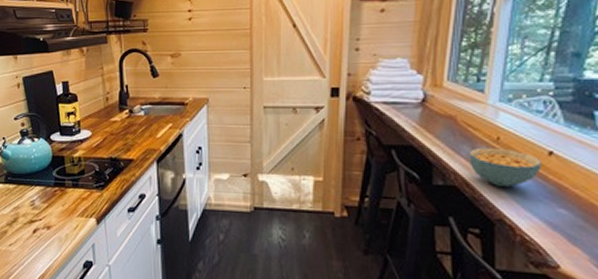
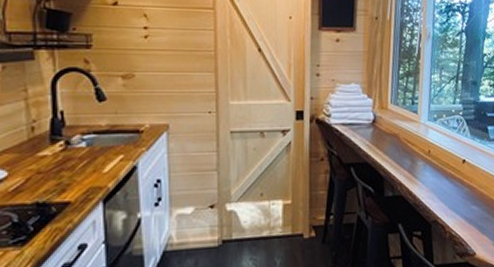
cereal bowl: present [469,147,541,187] -> none [410,159,459,192]

